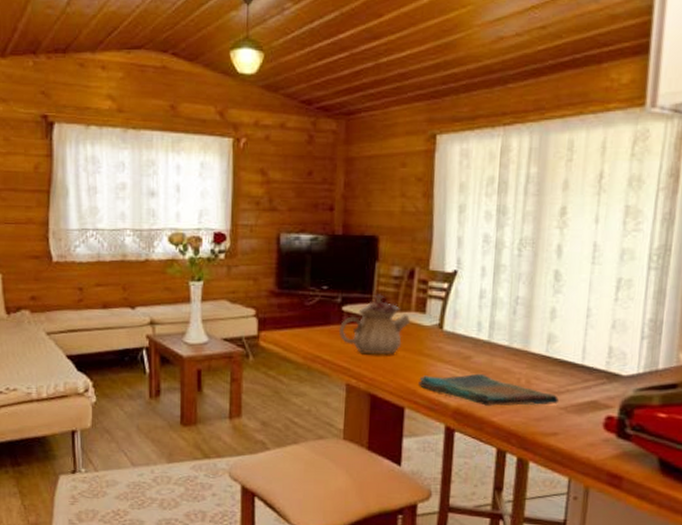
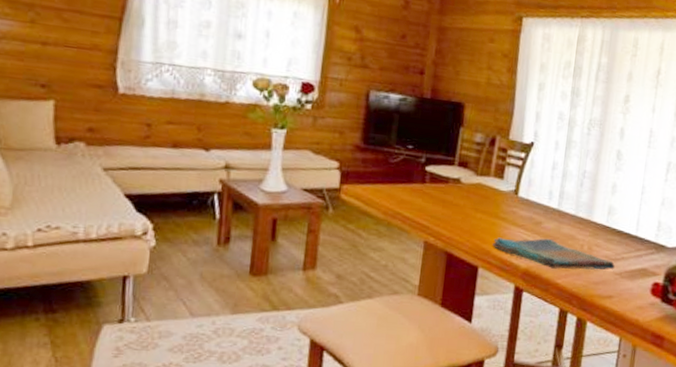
teapot: present [338,294,410,355] -> none [420,157,489,215]

